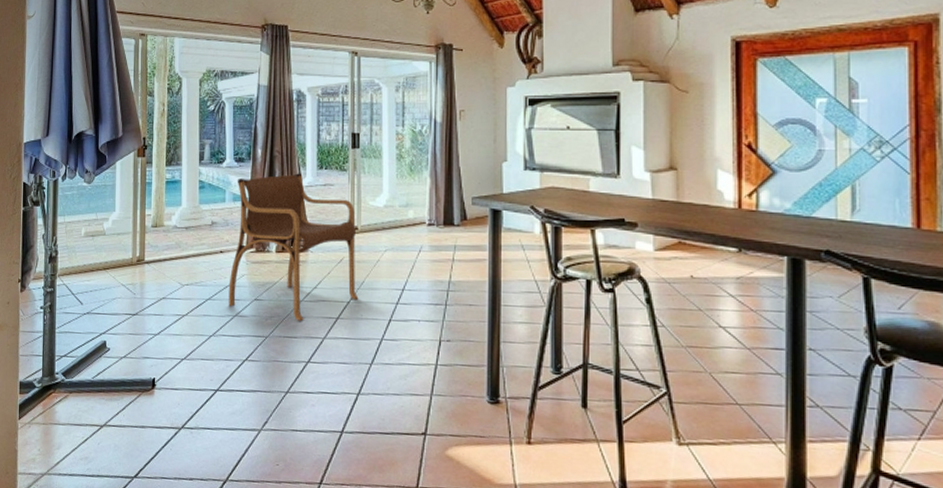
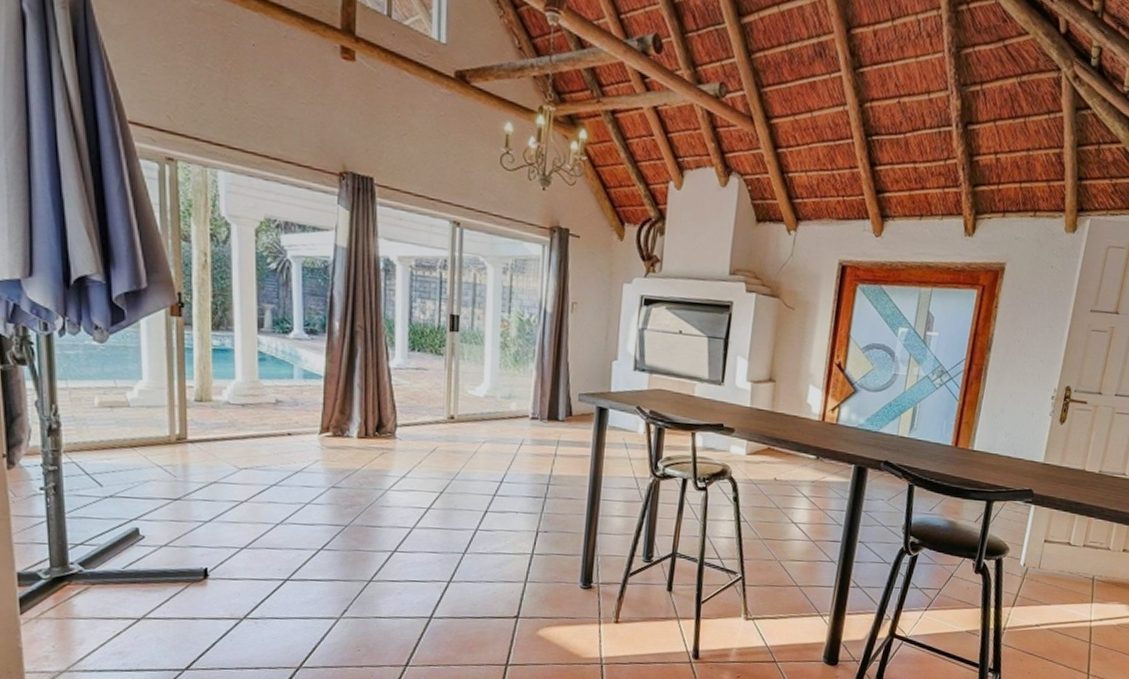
armchair: present [228,173,359,321] -> none [299,353,453,510]

